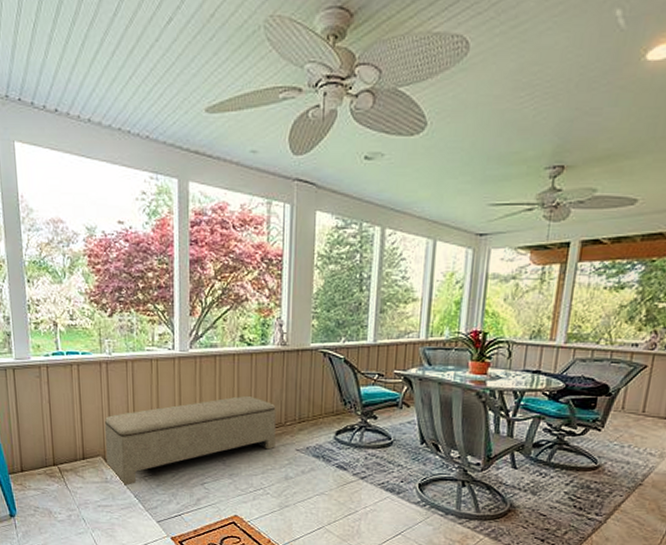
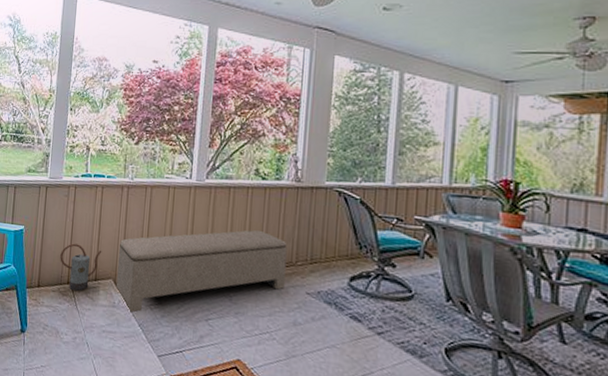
watering can: none [41,425,87,471] -> present [60,243,102,291]

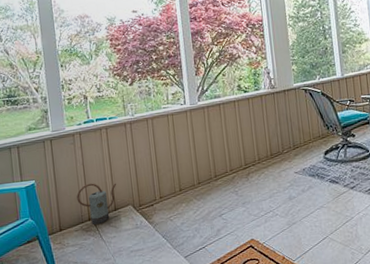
bench: present [115,229,287,313] -> none [131,133,277,228]

